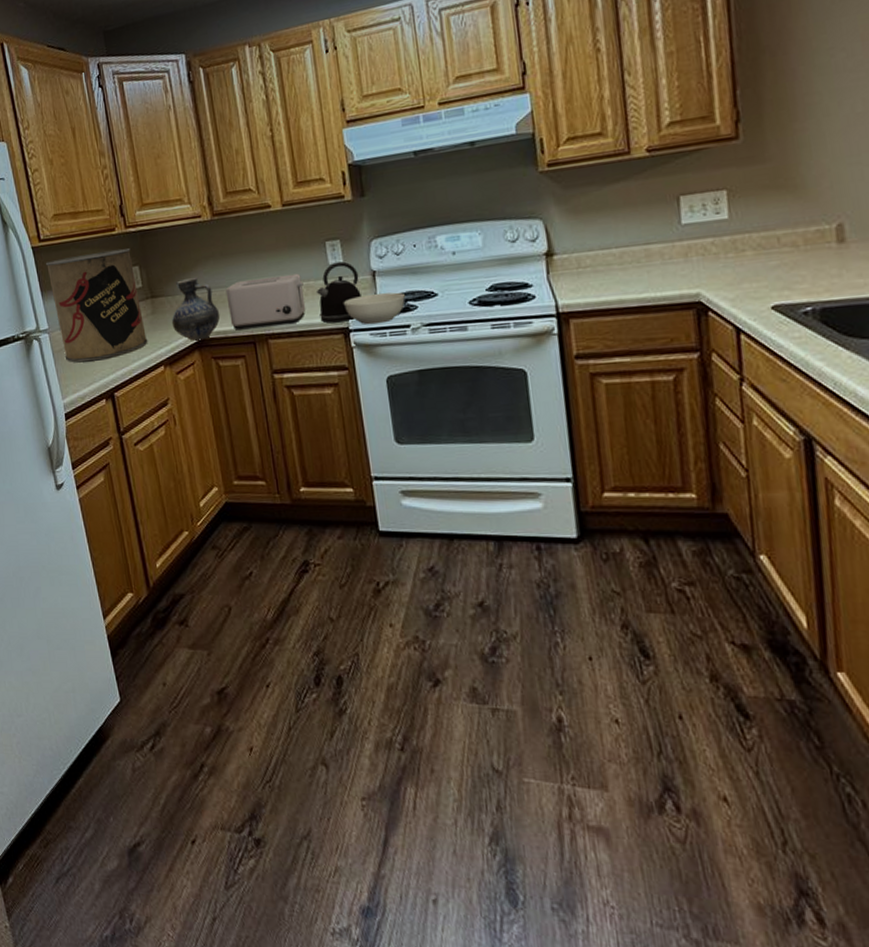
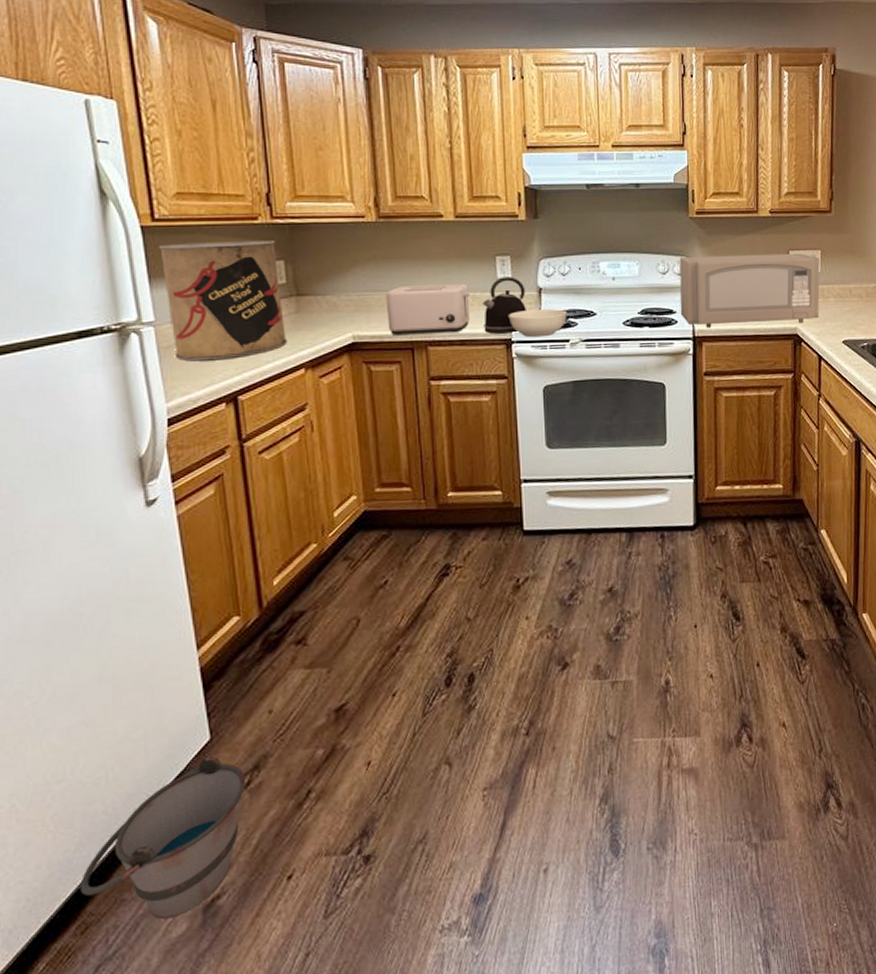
bucket: none [39,715,151,853] -> present [80,755,246,919]
ceramic jug: present [171,276,220,341] -> none [318,277,377,344]
microwave: none [531,197,733,302] -> present [679,253,820,328]

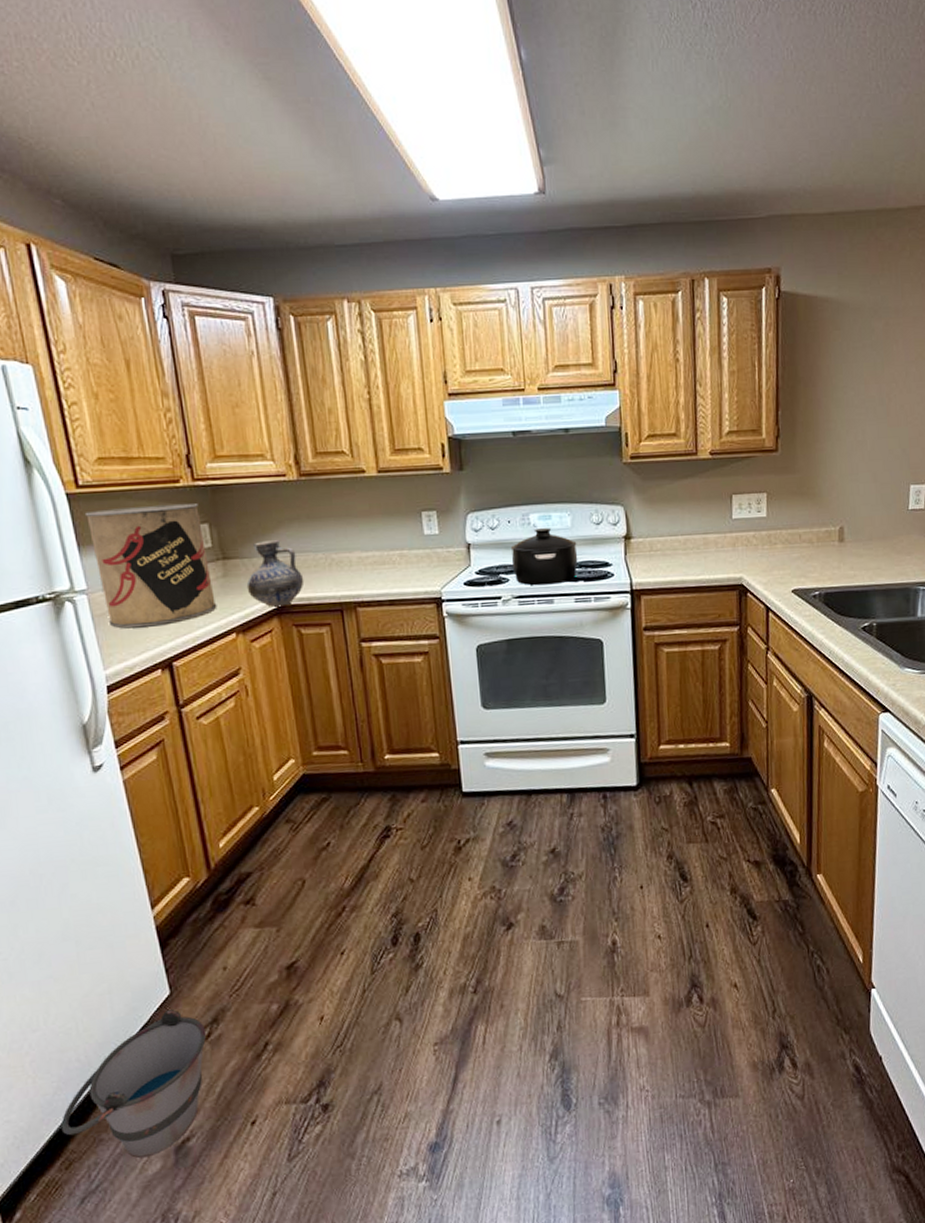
ceramic jug: none [318,277,377,344] -> present [246,539,304,607]
toaster: present [385,284,471,336] -> none [311,541,399,597]
kettle: present [482,277,526,334] -> none [409,532,455,593]
bowl: present [508,309,567,338] -> none [437,565,498,596]
saucepan: none [580,276,644,330] -> present [510,528,578,586]
microwave: present [679,253,820,328] -> none [614,497,767,580]

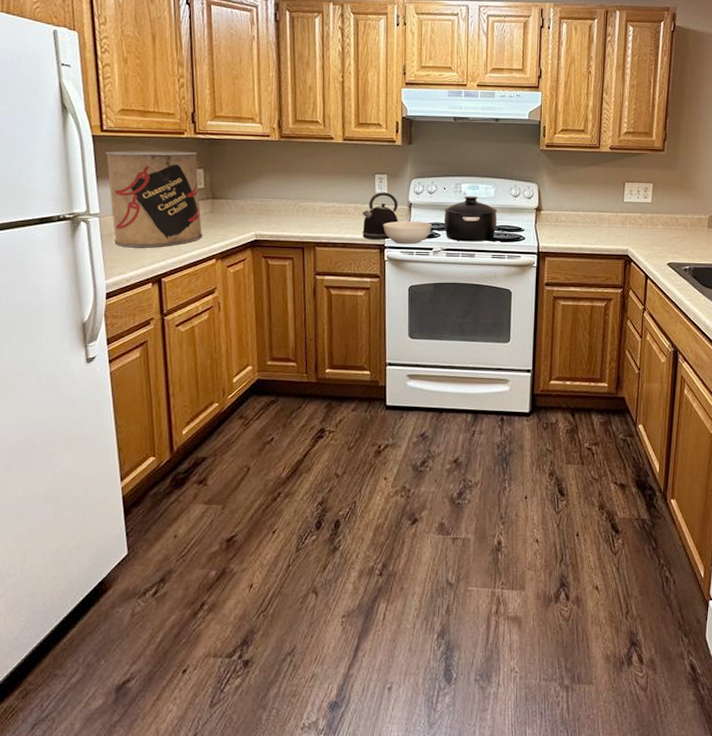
bucket: present [60,1008,207,1158] -> none [23,567,154,694]
ceramic jug: present [246,539,304,607] -> none [228,186,275,241]
kettle: none [409,532,455,593] -> present [361,192,398,240]
bowl: none [437,565,498,596] -> present [383,221,432,245]

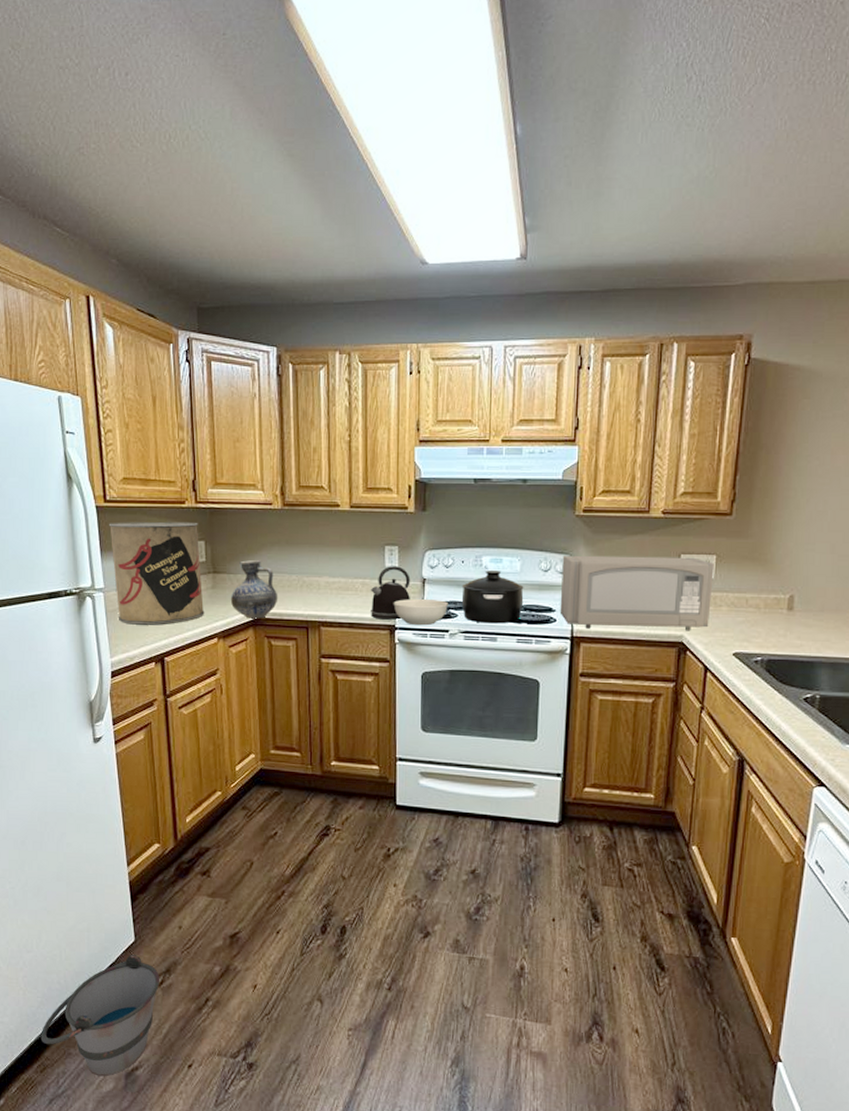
bucket: none [23,567,154,694] -> present [40,954,160,1077]
ceramic jug: none [228,186,275,241] -> present [230,559,278,619]
microwave: none [528,183,651,246] -> present [560,555,714,631]

